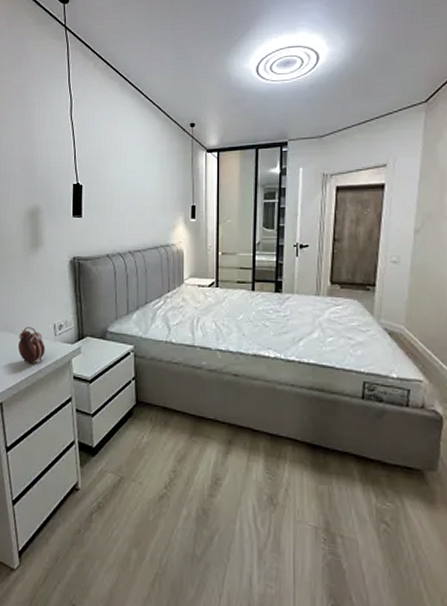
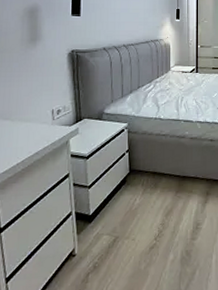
alarm clock: present [18,327,46,364] -> none [15,114,43,148]

